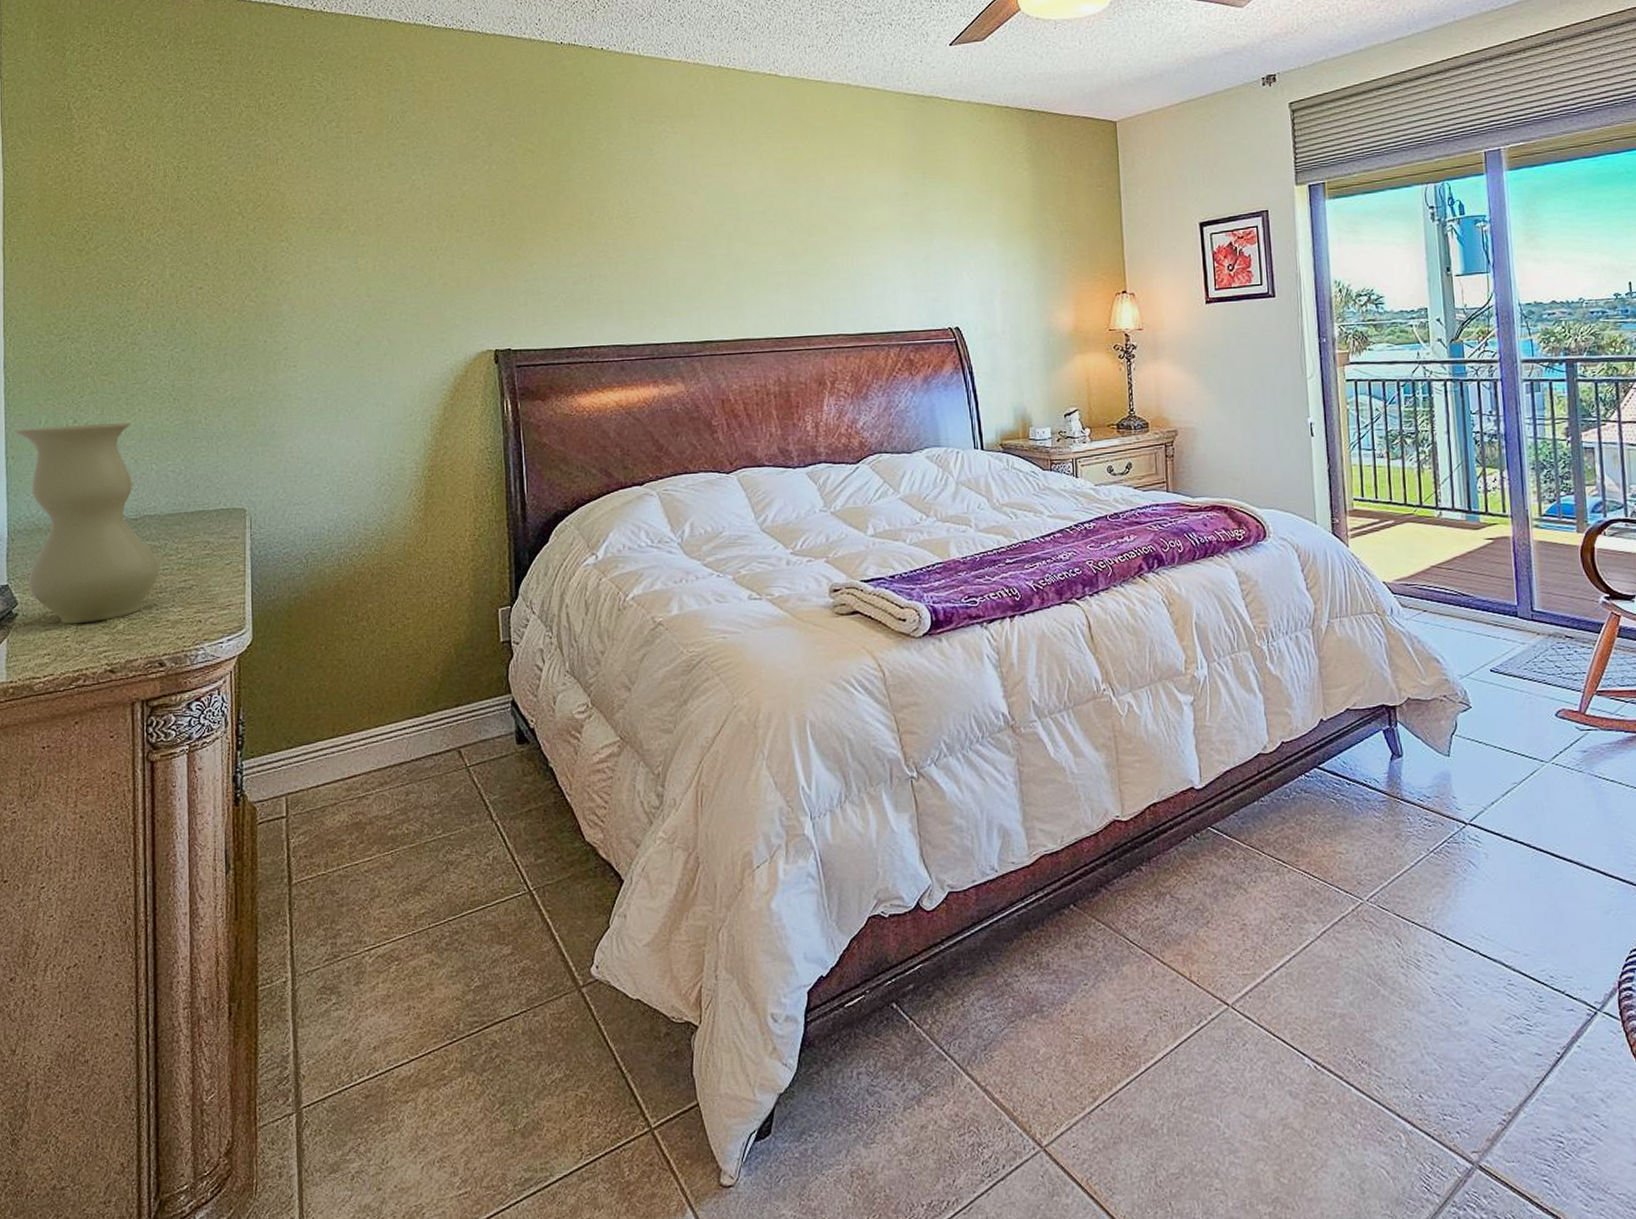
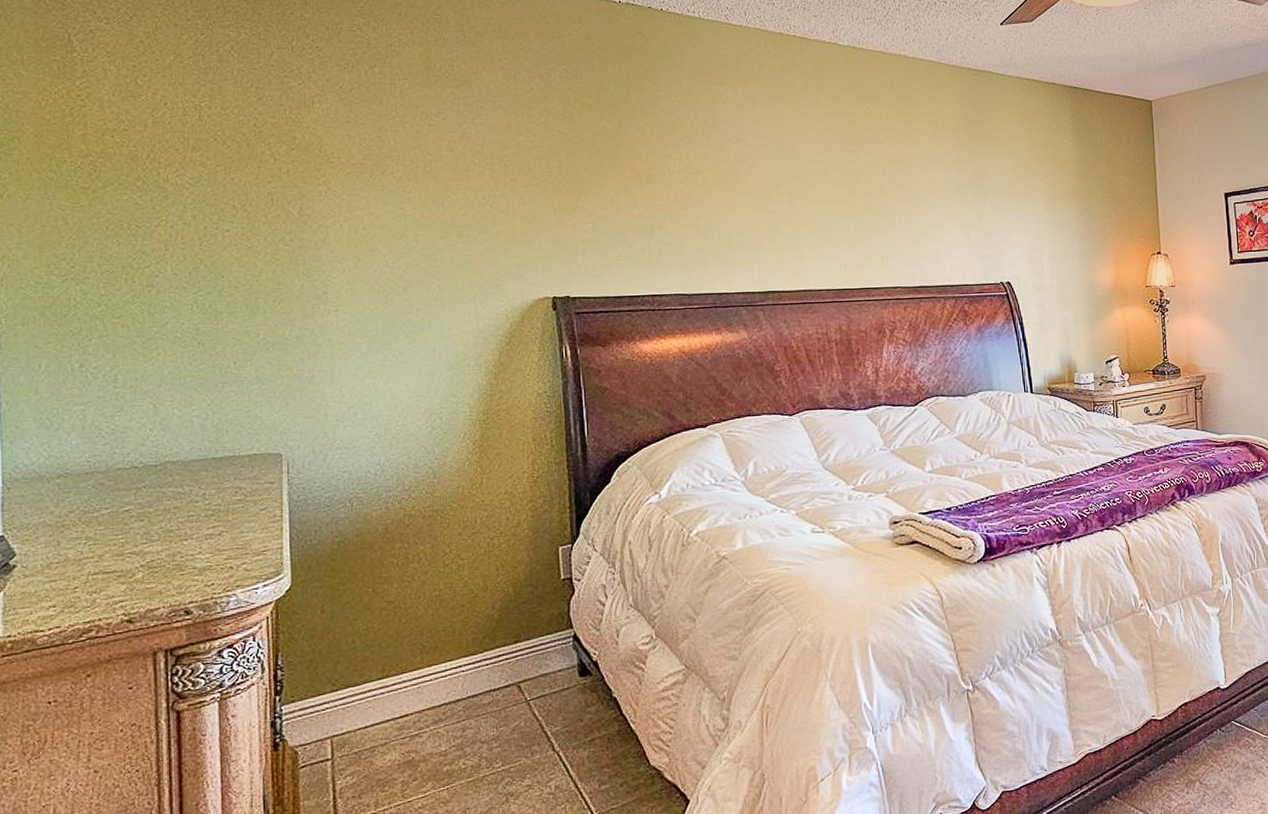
vase: present [15,422,160,624] -> none [9,366,184,575]

